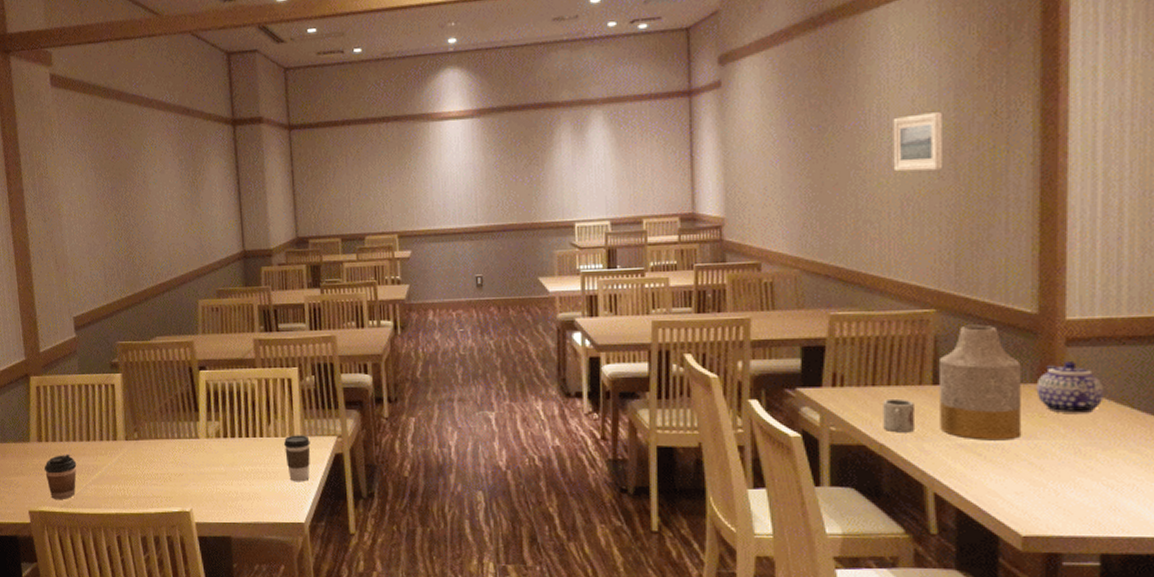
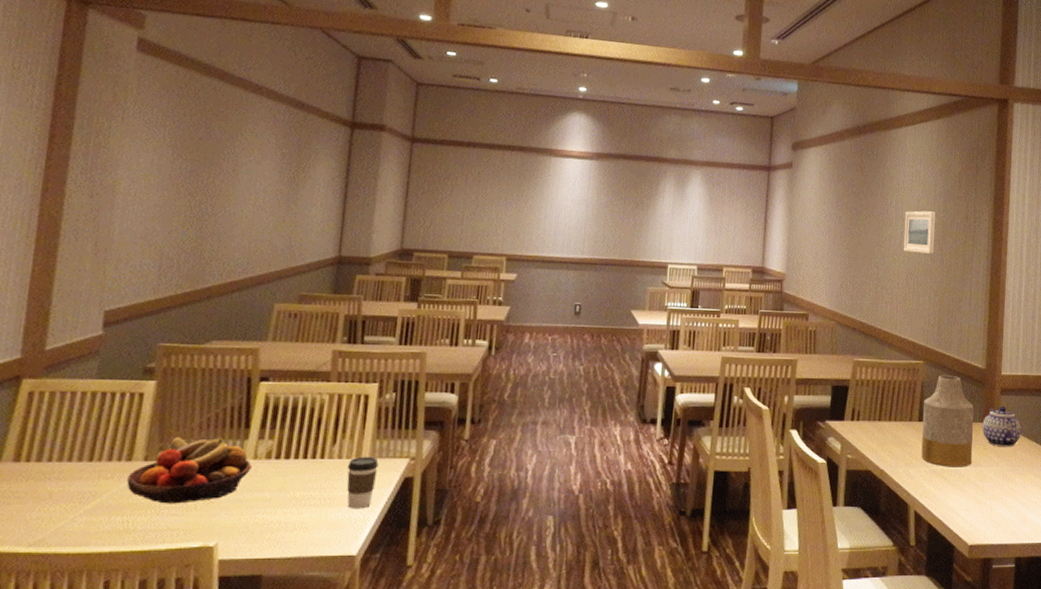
coffee cup: present [44,453,77,499] -> none [14,477,67,536]
fruit bowl: none [116,419,206,476] -> present [127,436,252,504]
cup: present [883,398,916,433] -> none [884,431,906,460]

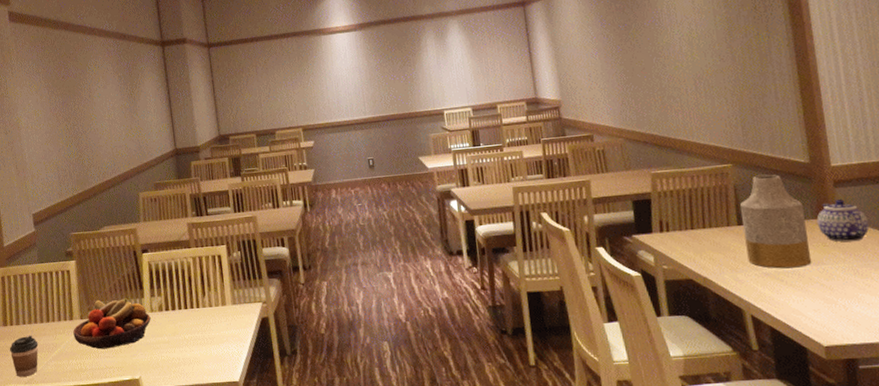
coffee cup: none [14,477,67,536] -> present [10,335,39,377]
coffee cup: present [346,456,379,509] -> none [217,303,241,346]
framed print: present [903,210,935,254] -> none [680,9,723,57]

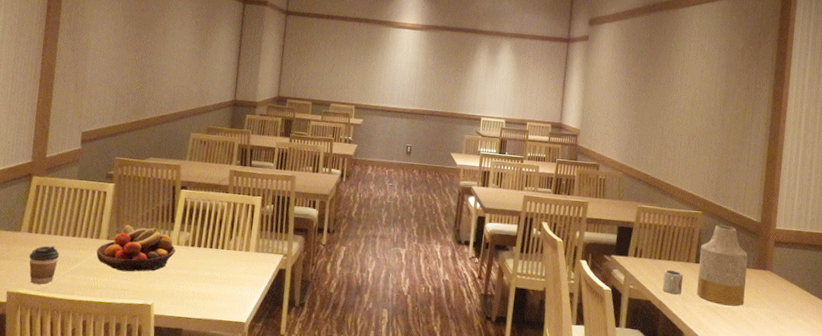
cup: none [701,238,730,267] -> present [663,269,683,295]
teapot: present [816,198,870,243] -> none [755,256,794,293]

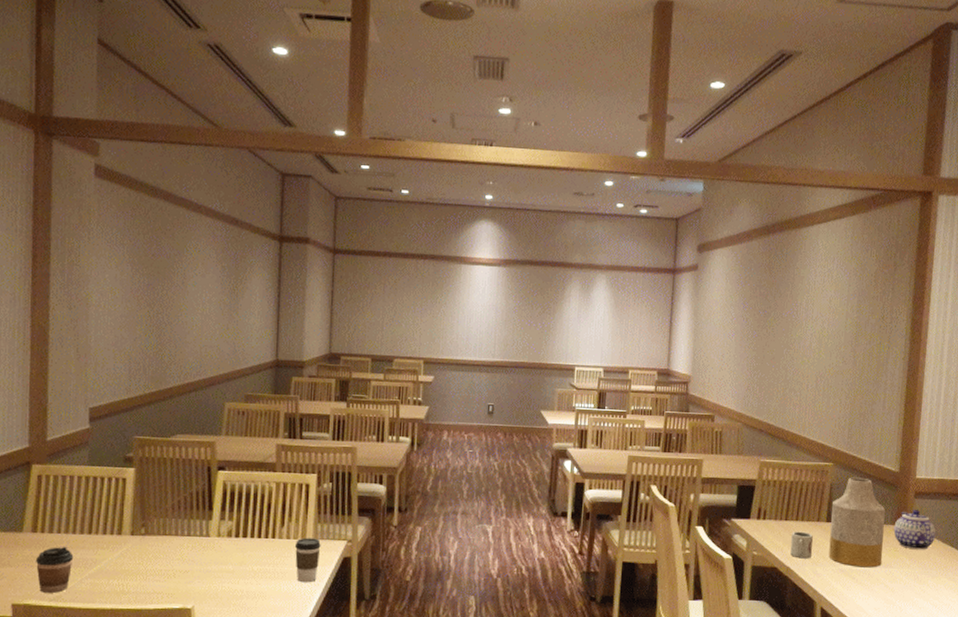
fruit bowl: present [96,224,176,272] -> none [119,515,216,572]
coffee cup: none [239,250,261,289] -> present [294,537,321,583]
teapot: none [755,256,794,293] -> present [893,509,936,550]

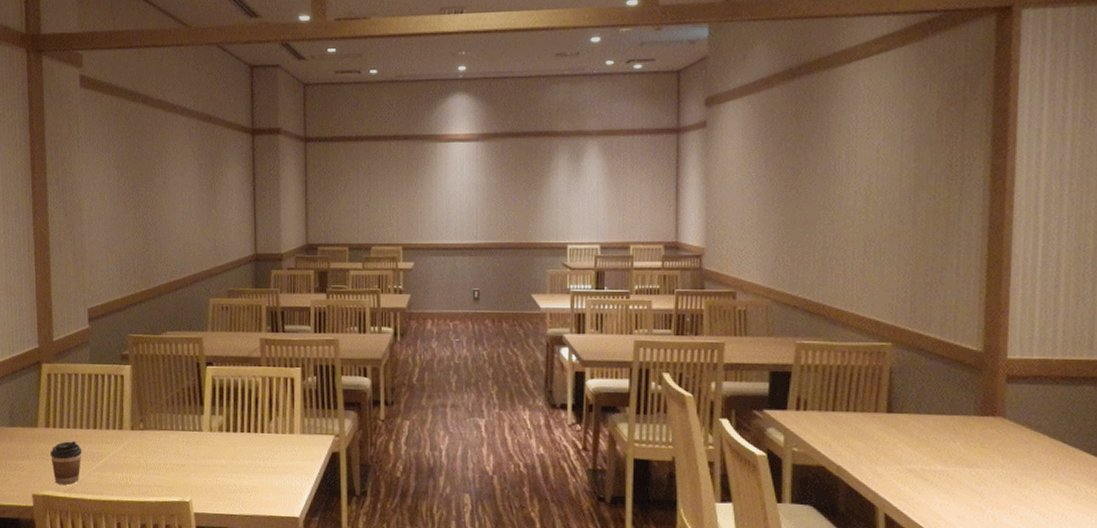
coffee cup: present [294,537,321,583] -> none [283,432,309,478]
cup: present [790,531,813,559] -> none [841,423,871,457]
vase: present [829,477,885,568] -> none [892,359,966,468]
teapot: present [893,509,936,550] -> none [979,396,1039,447]

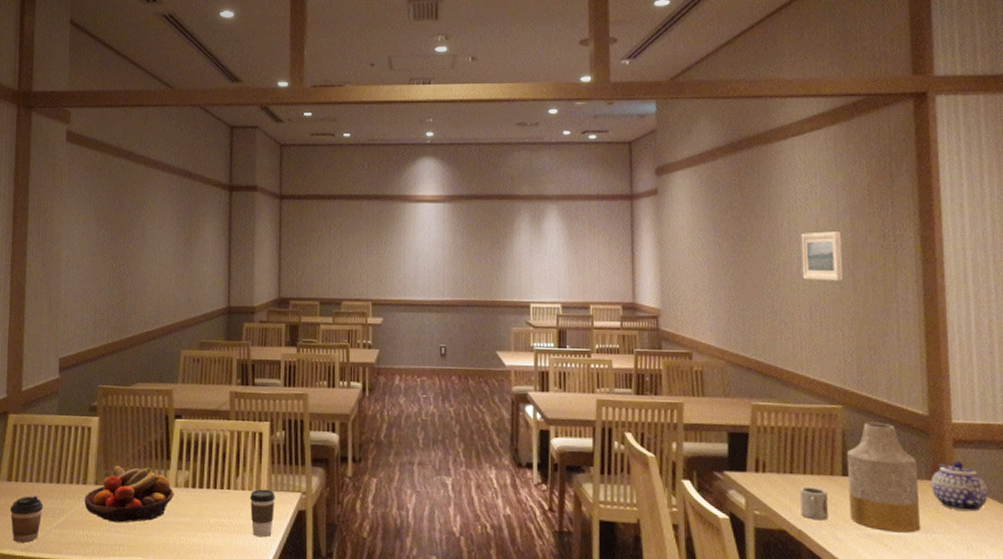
fruit bowl: none [121,411,209,466] -> present [84,465,174,523]
coffee cup: none [283,432,309,478] -> present [249,489,275,538]
cup: none [841,423,871,457] -> present [800,486,830,521]
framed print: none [858,162,904,215] -> present [801,231,844,281]
vase: none [892,359,966,468] -> present [848,422,921,533]
teapot: none [979,396,1039,447] -> present [931,460,989,512]

